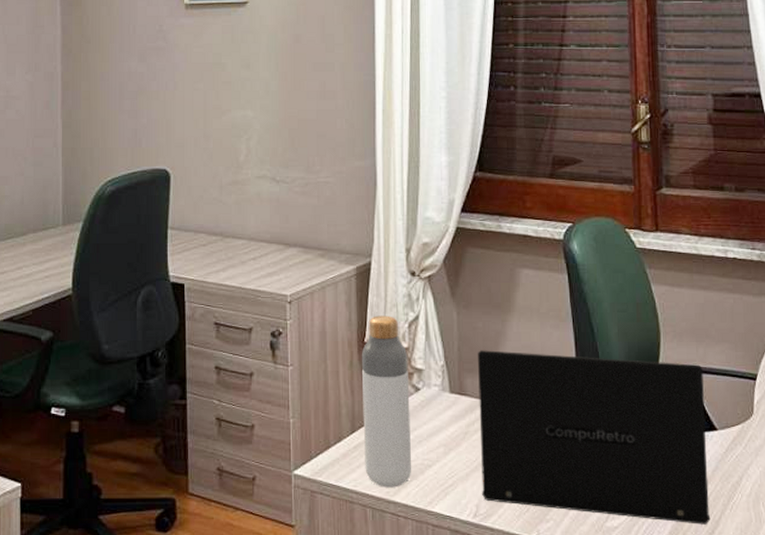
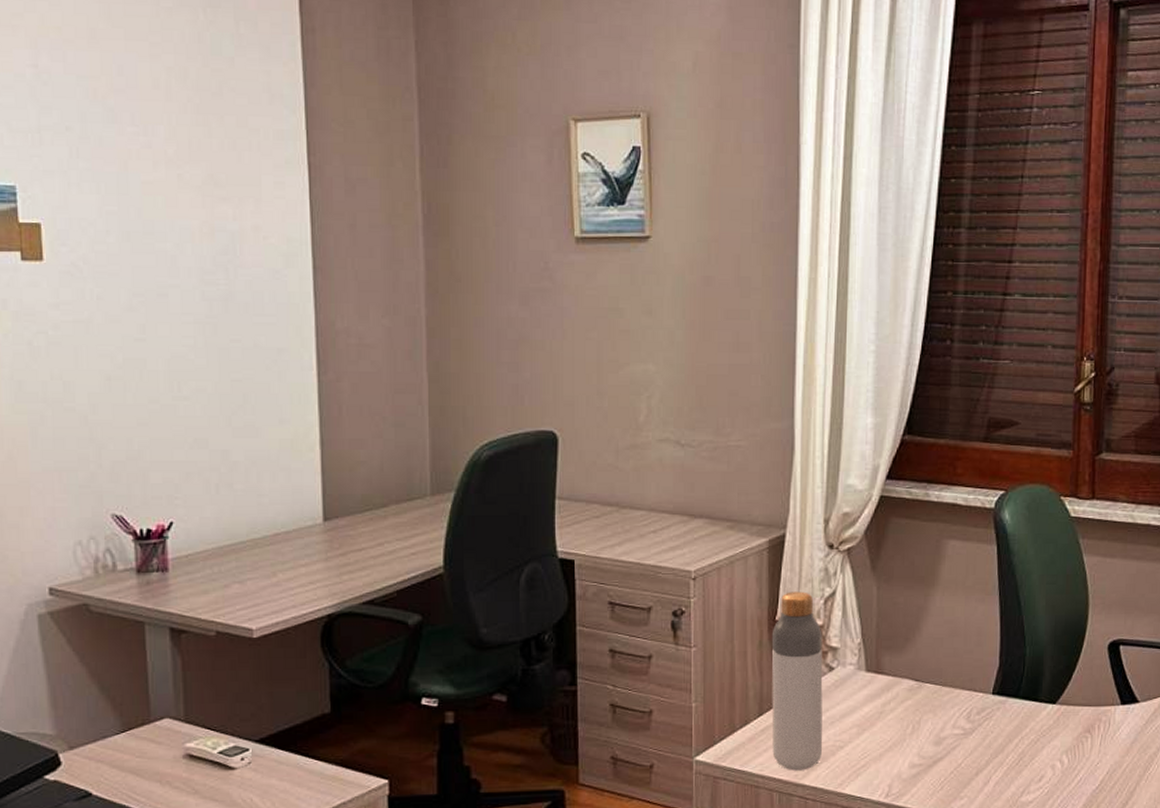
laptop: present [478,350,711,525] -> none [894,626,1129,796]

